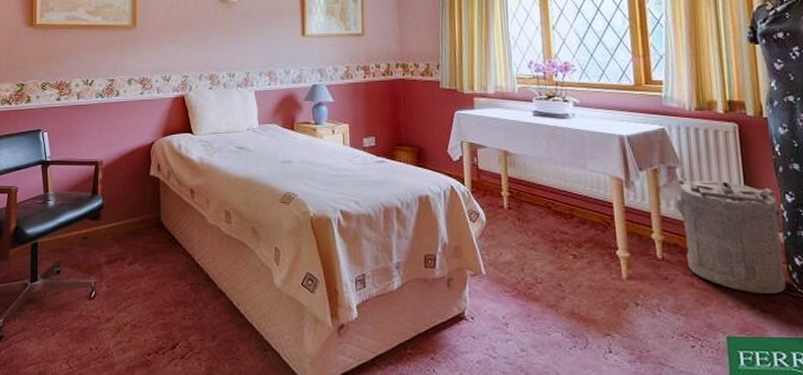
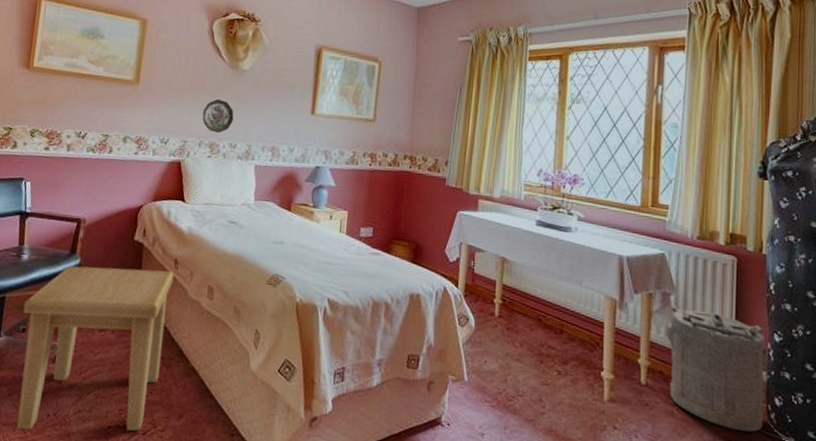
side table: none [56,200,192,366] -> present [16,266,174,431]
decorative plate: none [199,33,229,65] -> present [202,99,234,133]

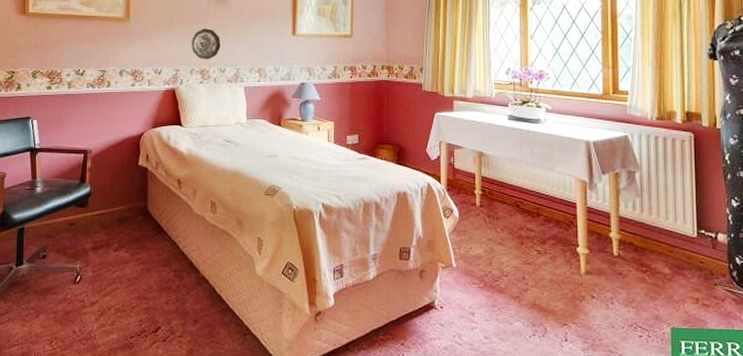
side table: present [16,266,174,431] -> none [42,190,178,347]
laundry hamper: present [667,305,769,432] -> none [635,182,729,290]

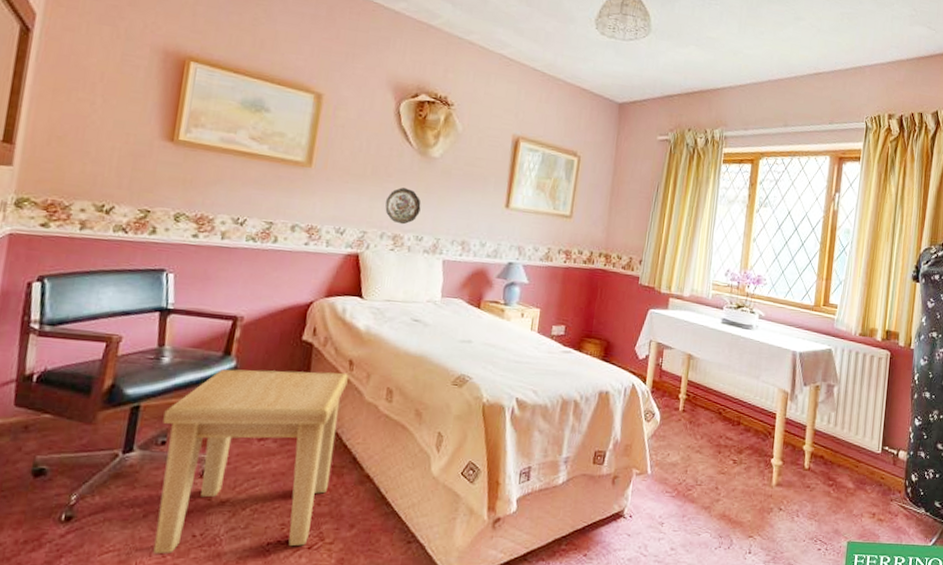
side table: none [42,190,178,347] -> present [153,369,348,555]

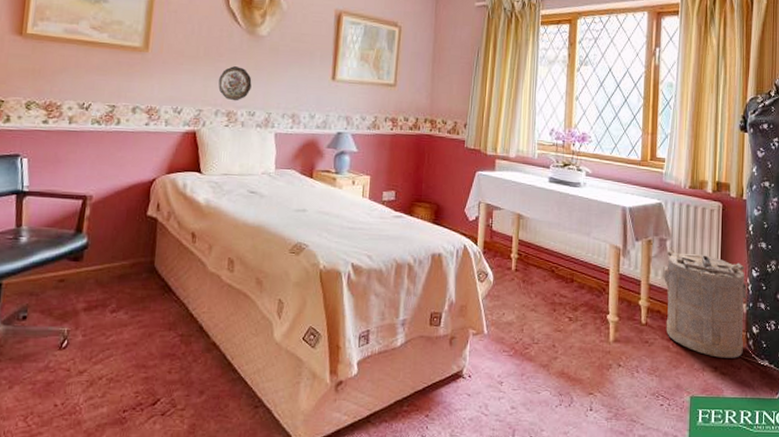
side table: present [153,369,348,555] -> none [19,245,192,424]
laundry hamper: none [828,396,910,505] -> present [664,249,748,358]

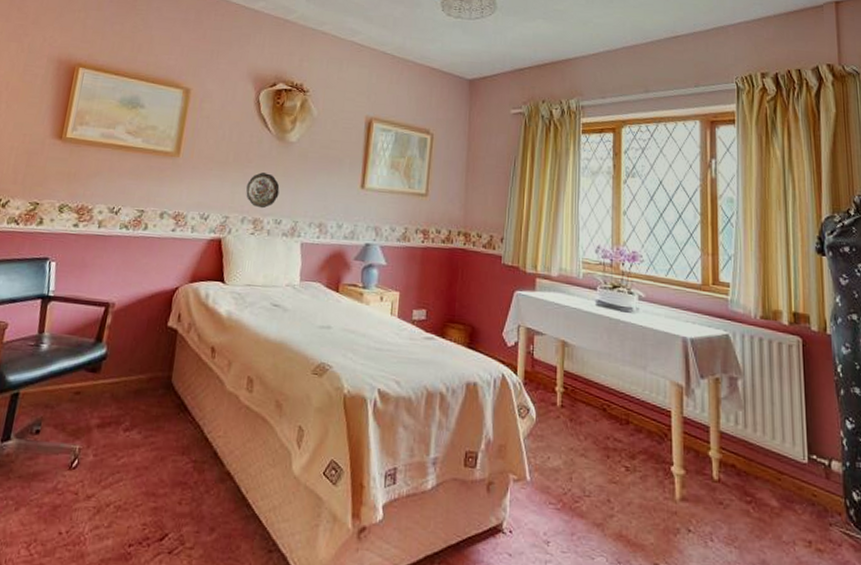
laundry hamper: present [664,249,748,358] -> none [737,390,843,531]

